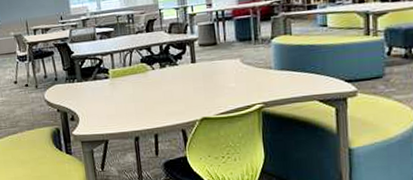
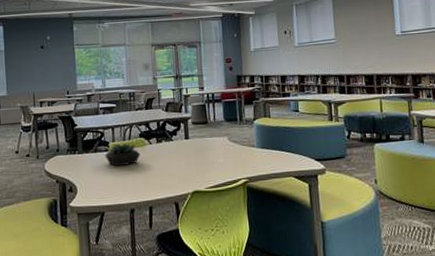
succulent plant: none [105,70,143,94] -> present [105,144,140,167]

